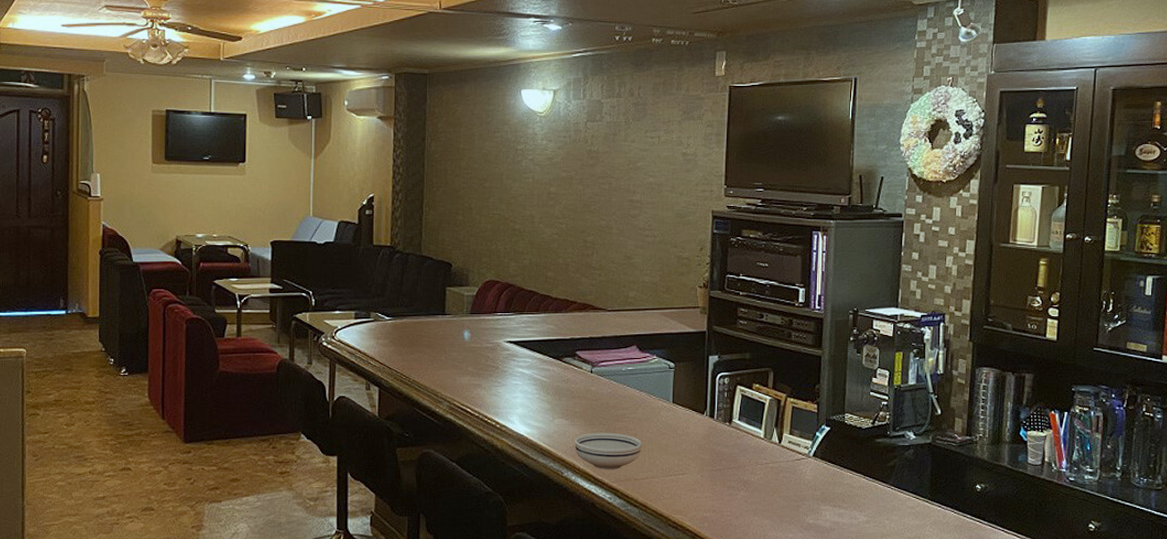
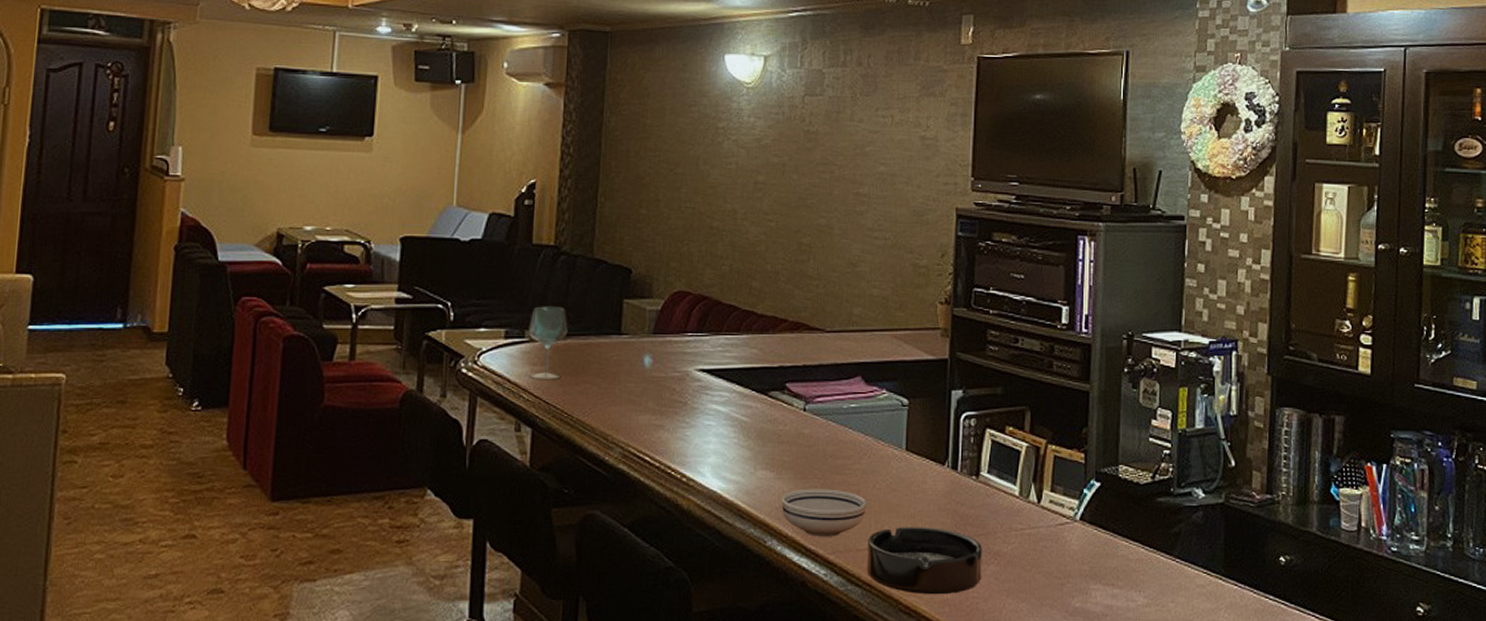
wine glass: none [373,293,404,351] -> present [529,306,568,381]
ashtray: none [642,462,734,514] -> present [866,527,982,595]

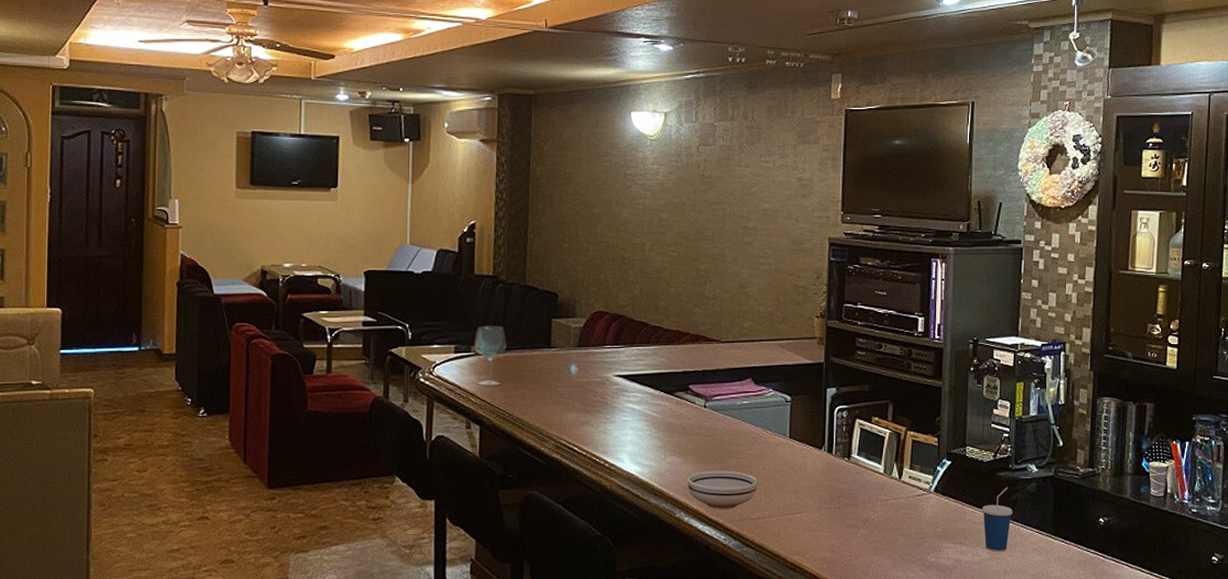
ashtray: present [866,527,982,595] -> none [758,500,853,554]
cup: none [1138,516,1175,596] -> present [982,488,1013,552]

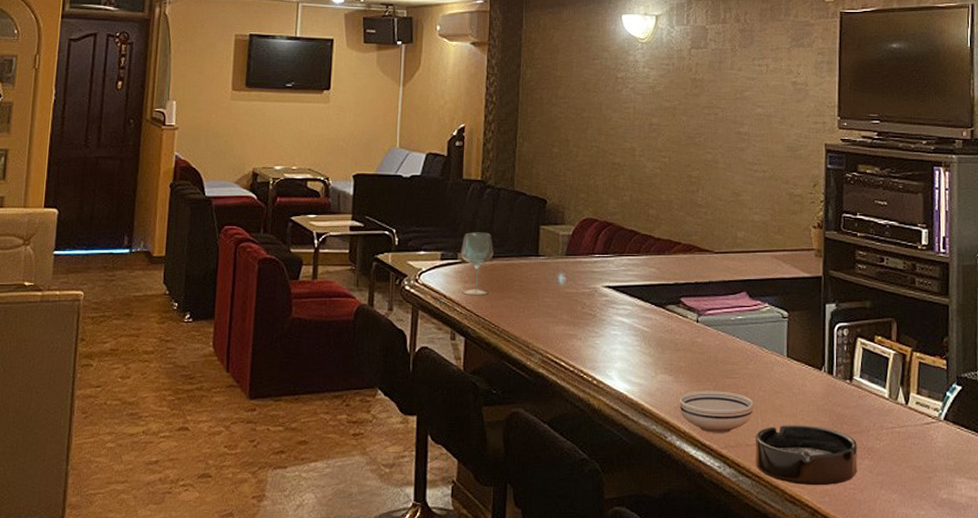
ashtray: none [758,500,853,554] -> present [755,425,858,486]

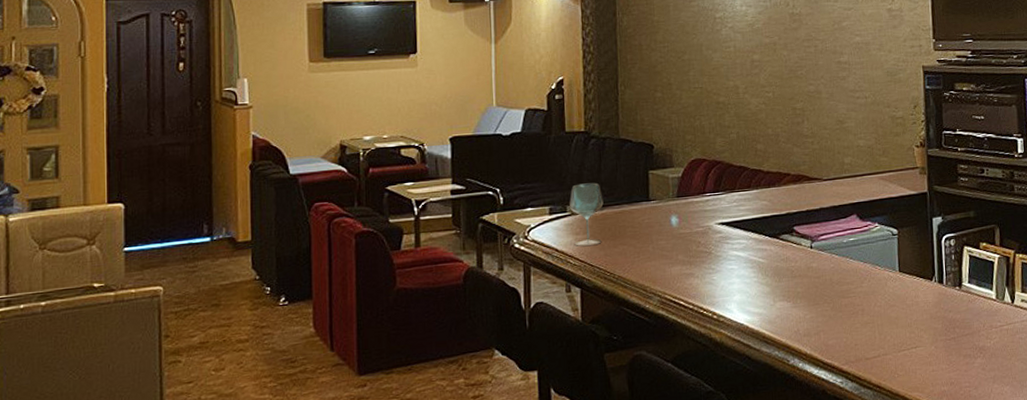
bowl: present [679,390,754,433] -> none [799,310,871,352]
ashtray: present [755,425,858,486] -> none [874,332,971,389]

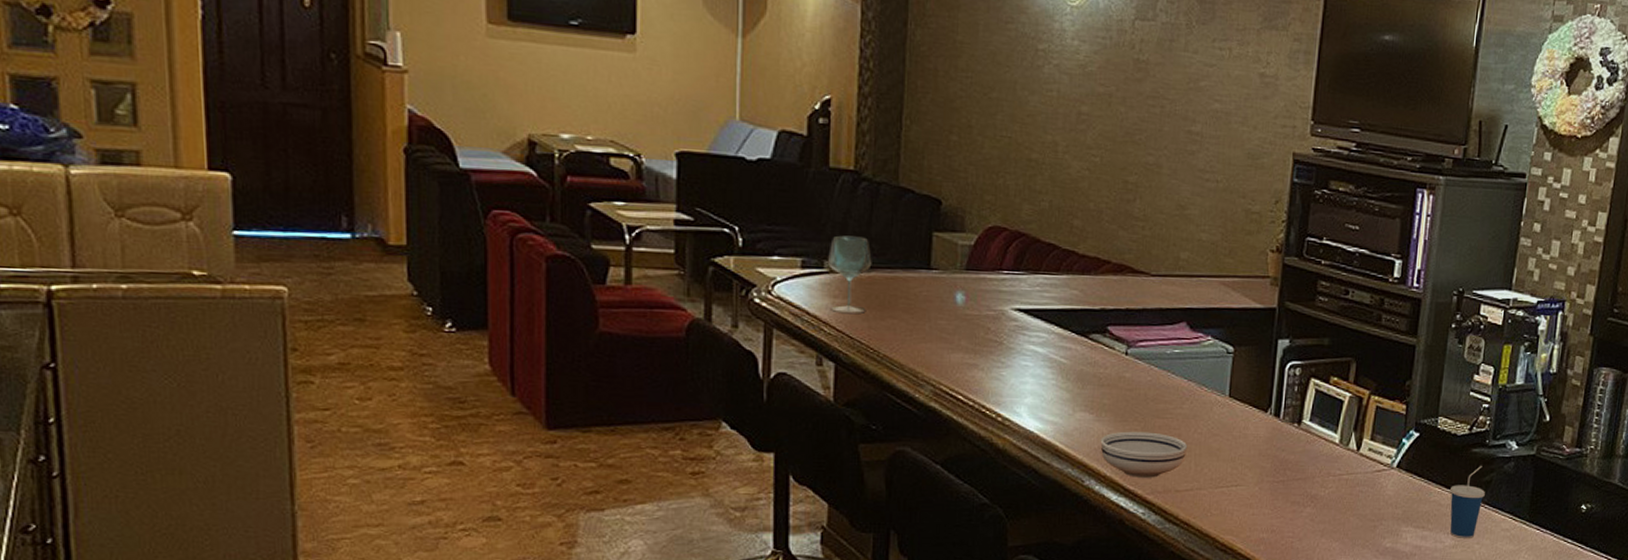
bowl: none [799,310,871,352] -> present [1100,431,1188,478]

